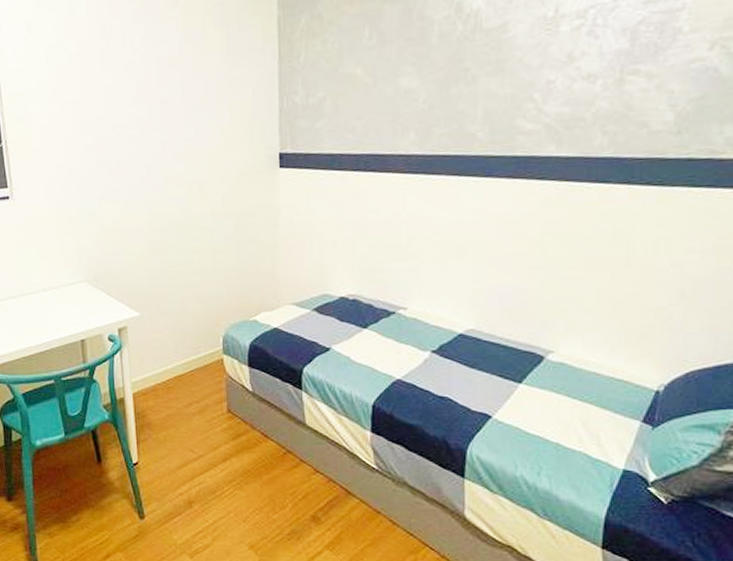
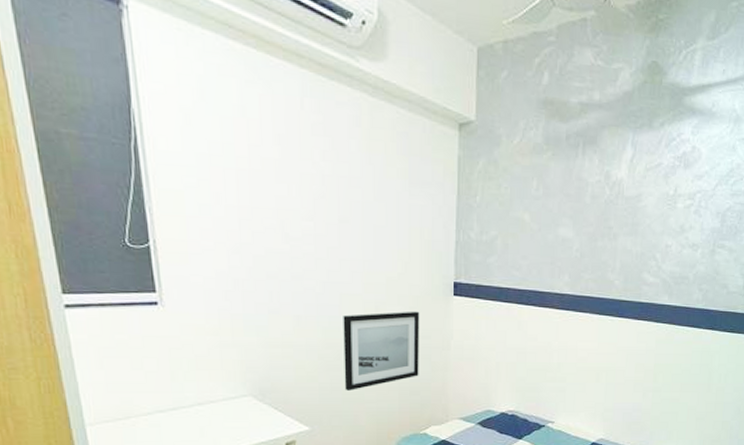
wall art: none [167,187,246,275] -> present [343,311,420,390]

